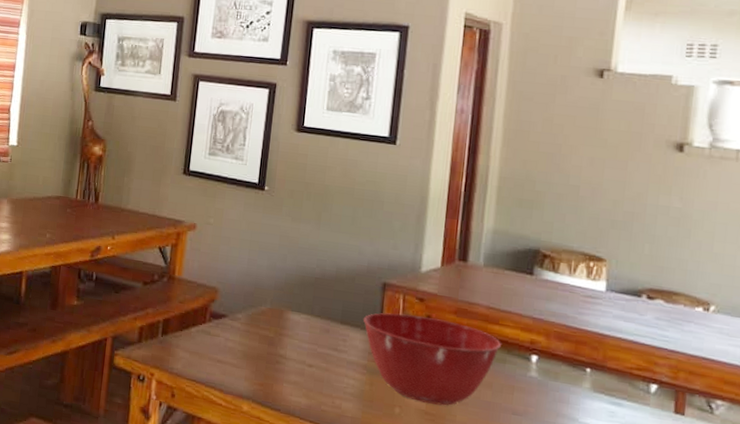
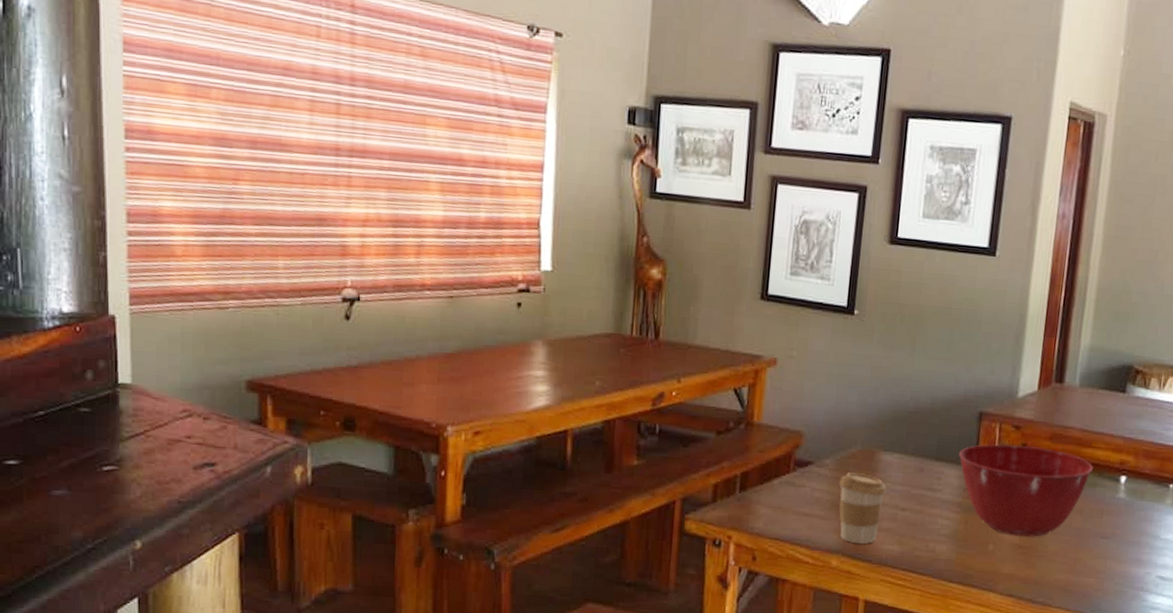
coffee cup: none [249,327,294,394] -> present [838,472,886,544]

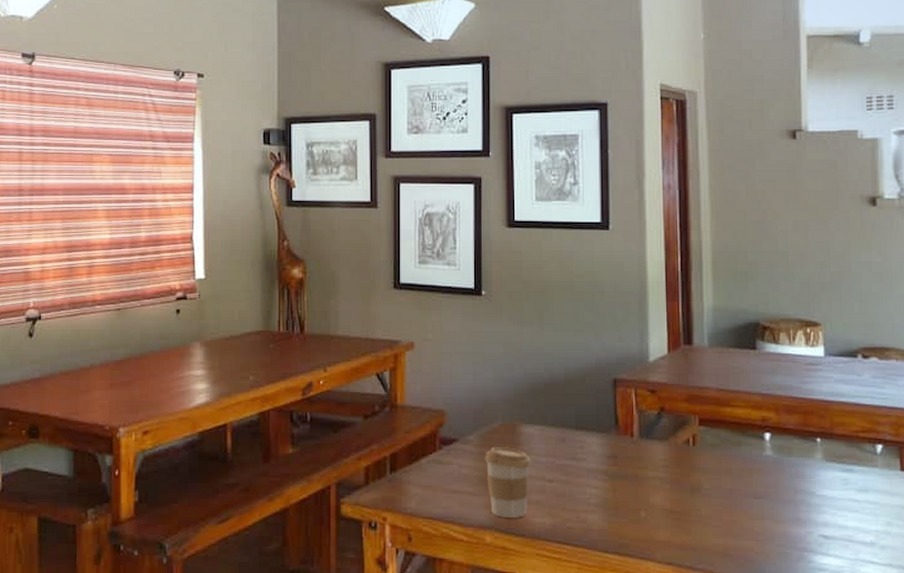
mixing bowl: present [958,444,1093,537] -> none [597,409,735,502]

